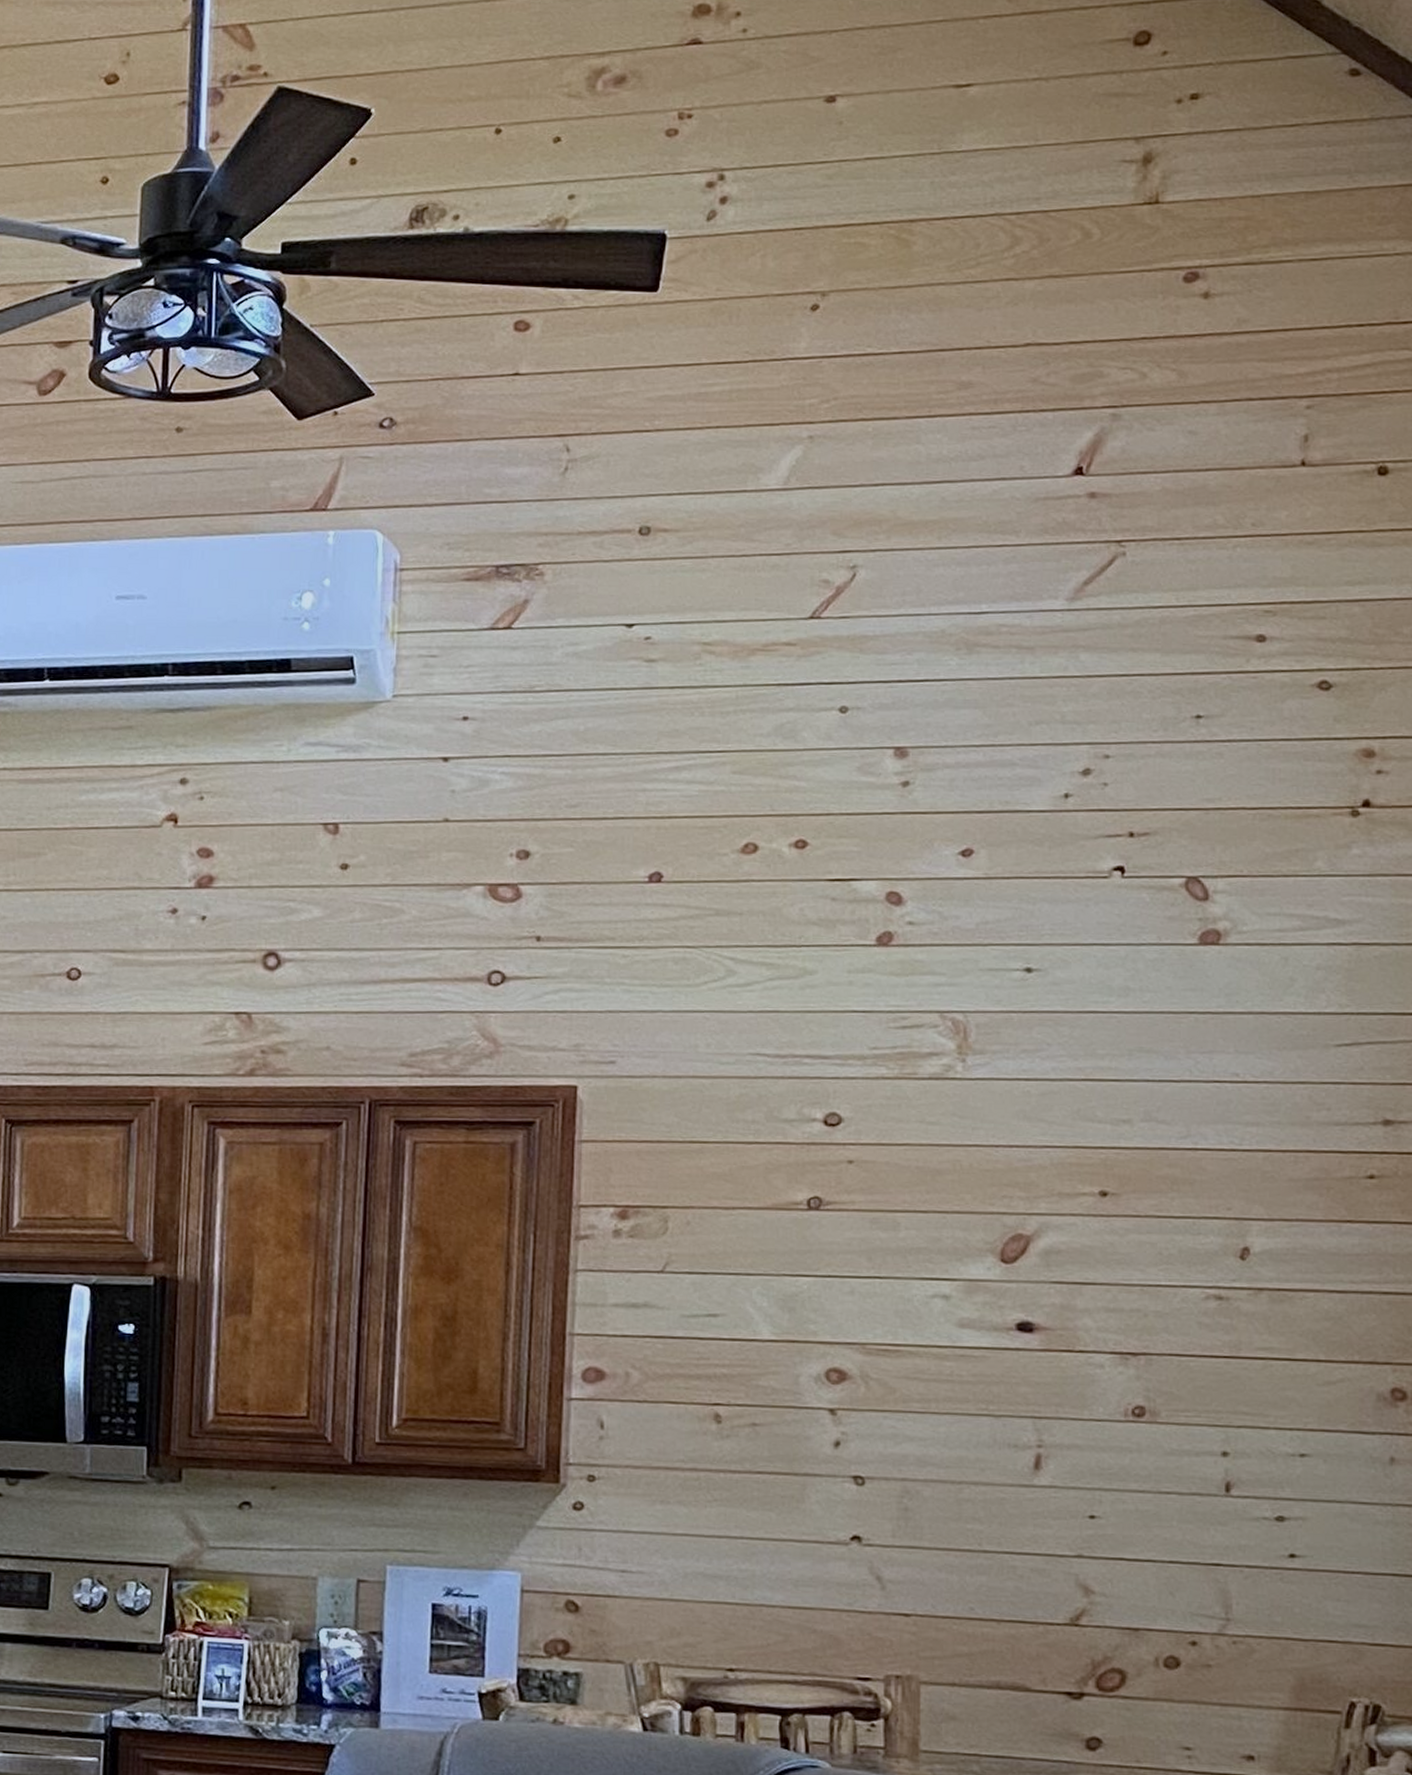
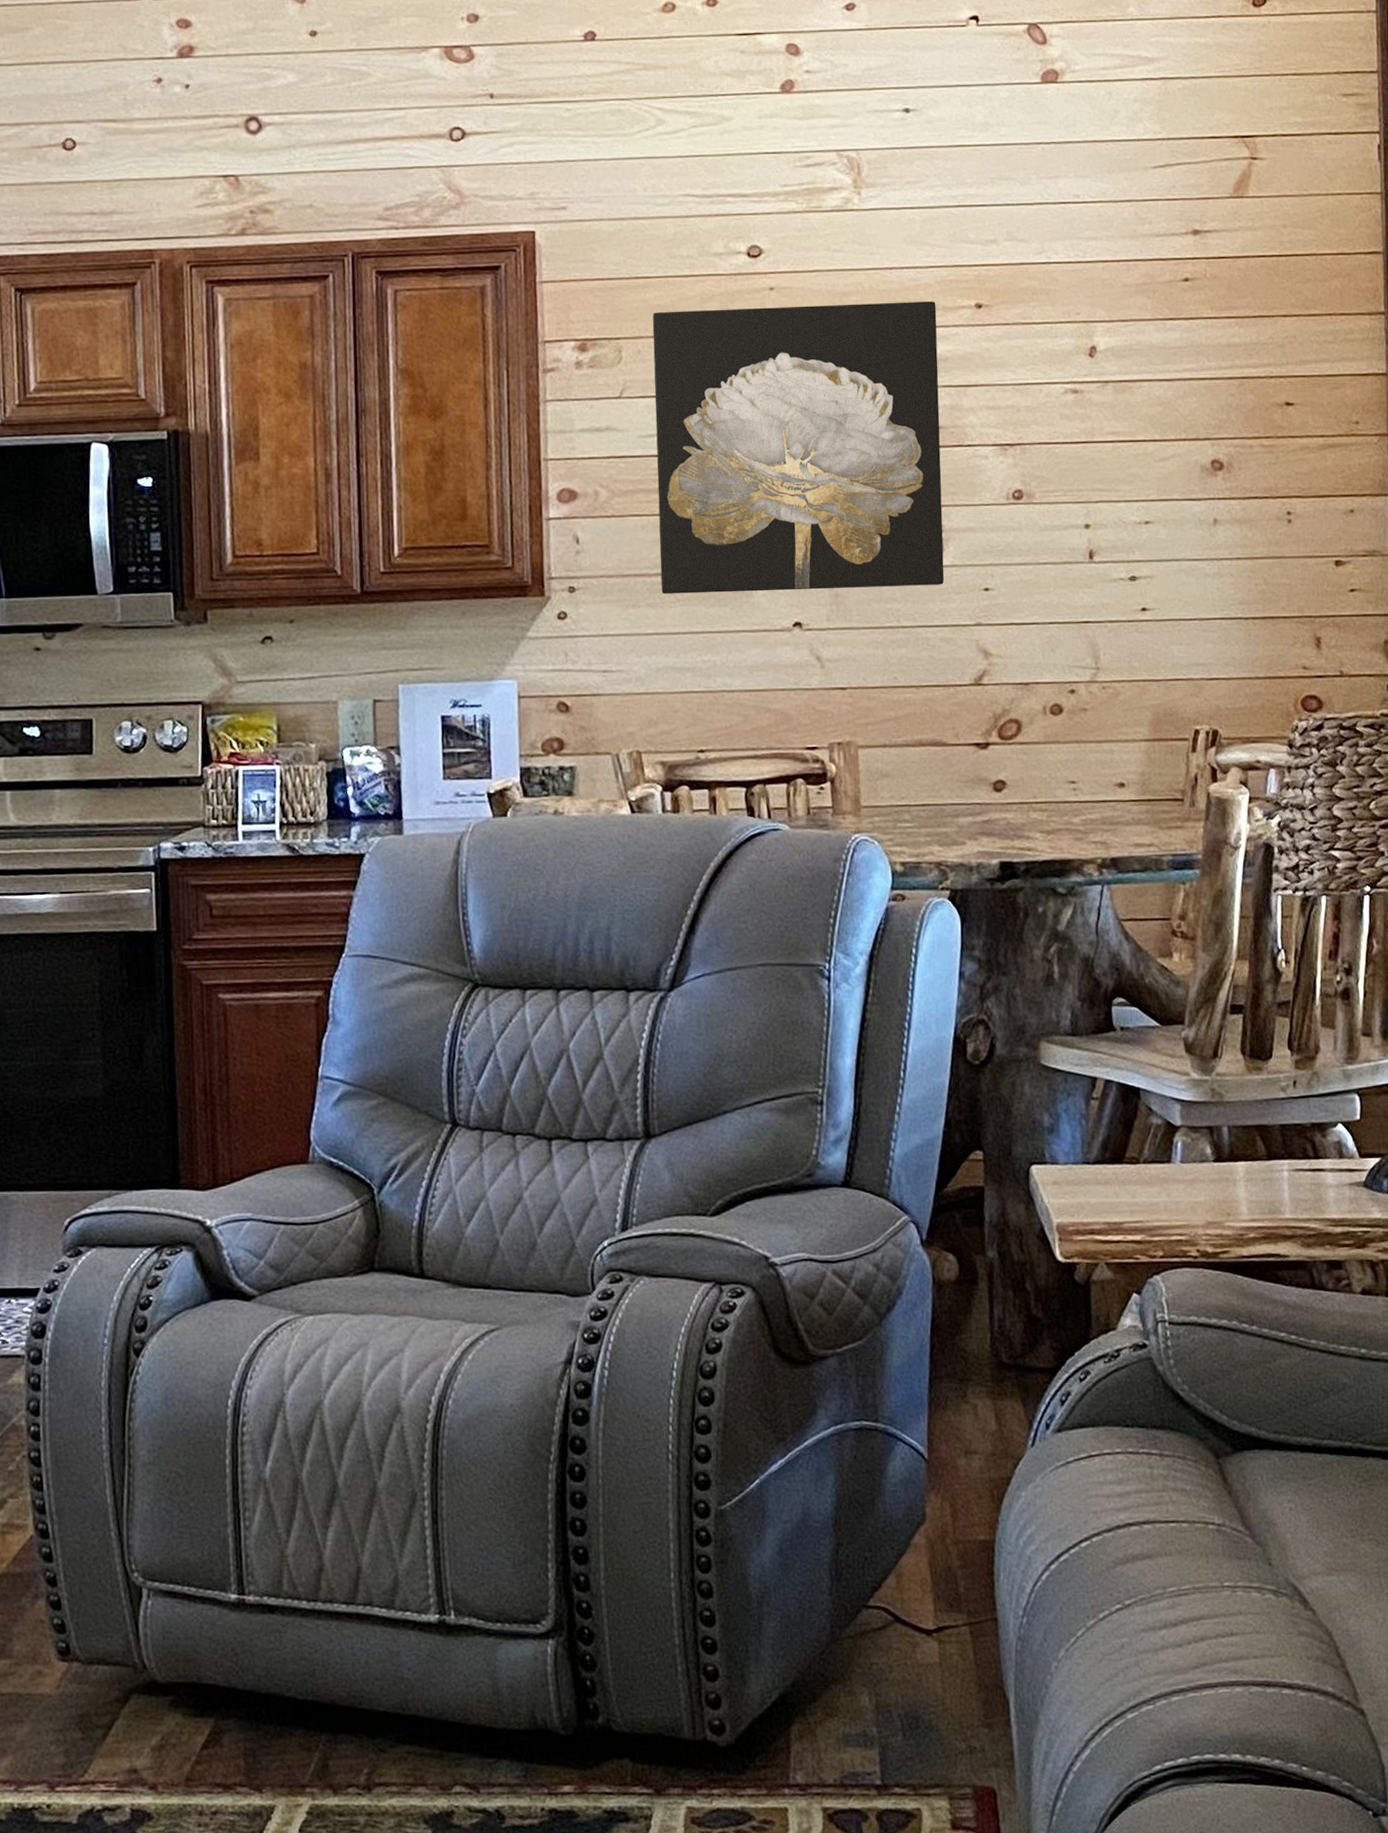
wall art: none [696,1180,1050,1508] -> present [652,301,945,594]

